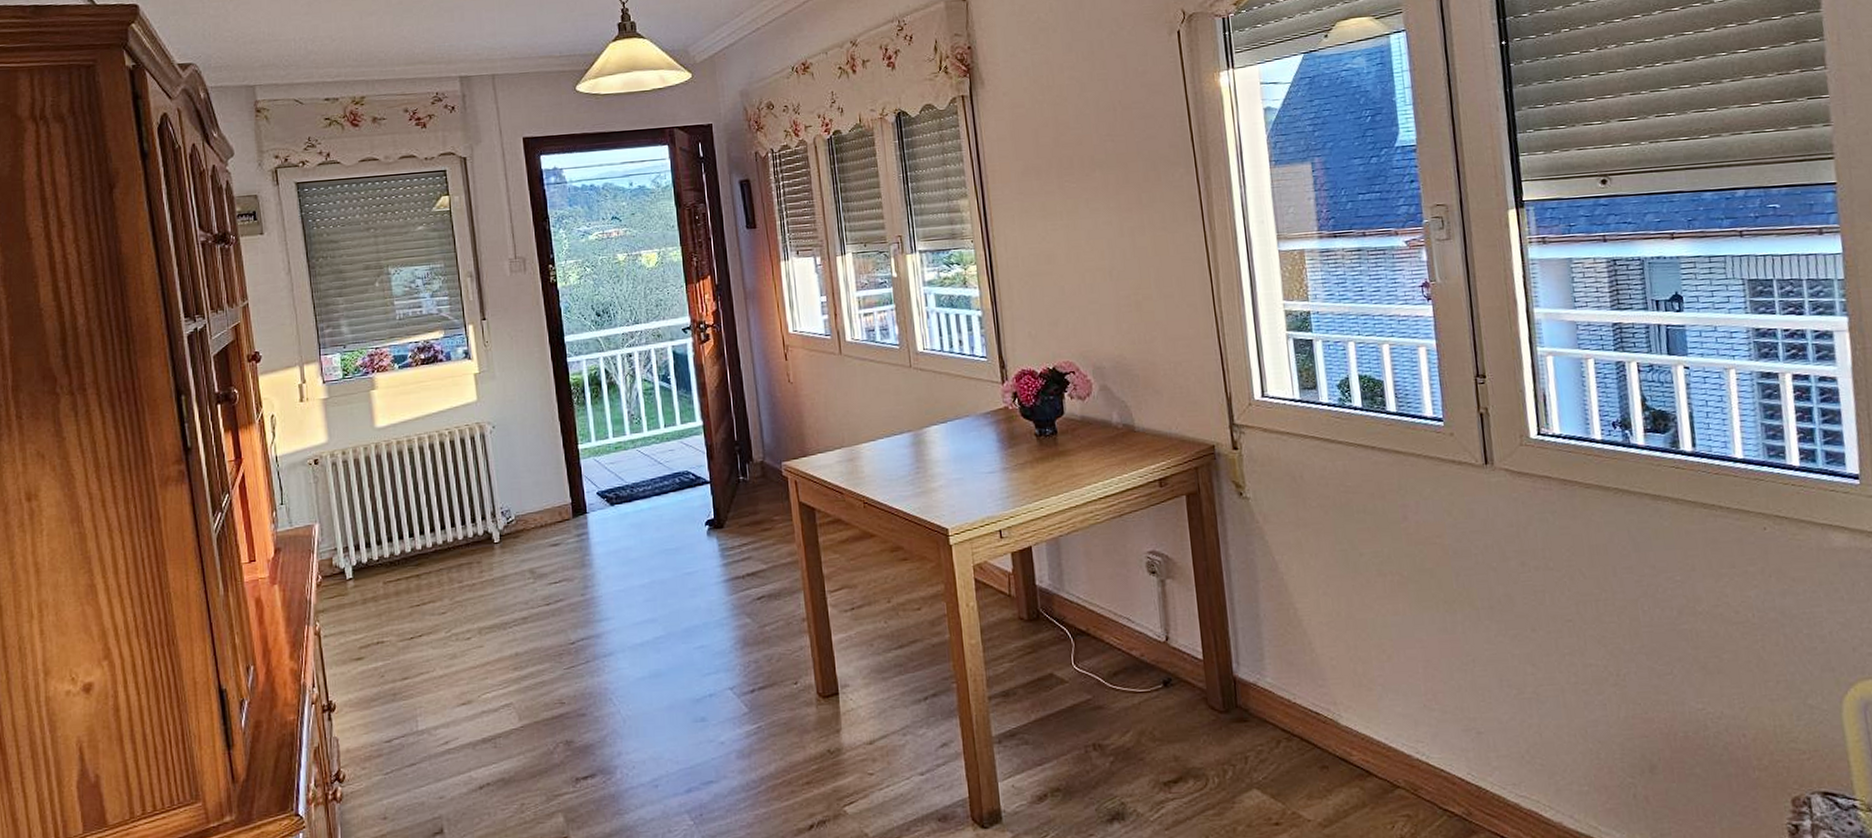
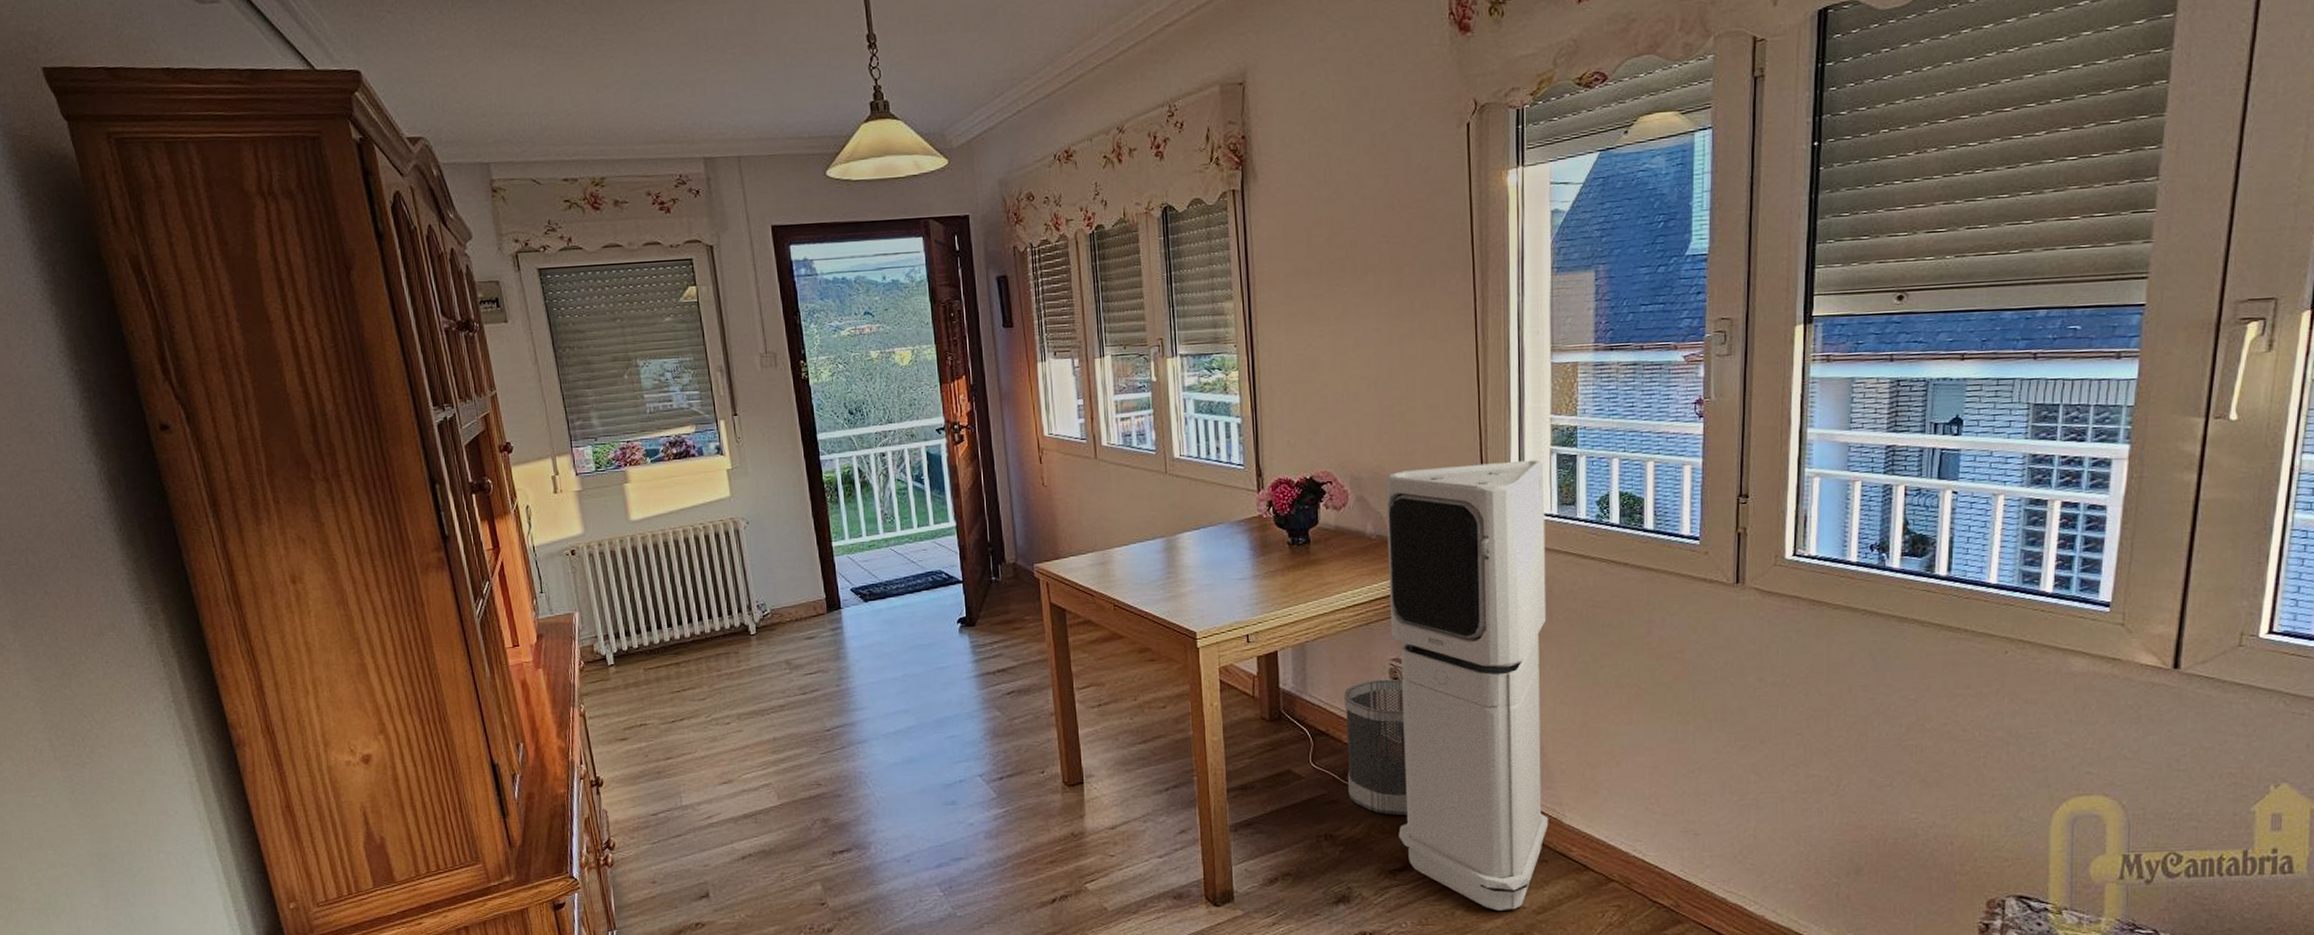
wastebasket: none [1102,573,1178,721] -> present [1344,679,1407,816]
air purifier: none [1127,345,1325,825] -> present [1386,459,1549,911]

